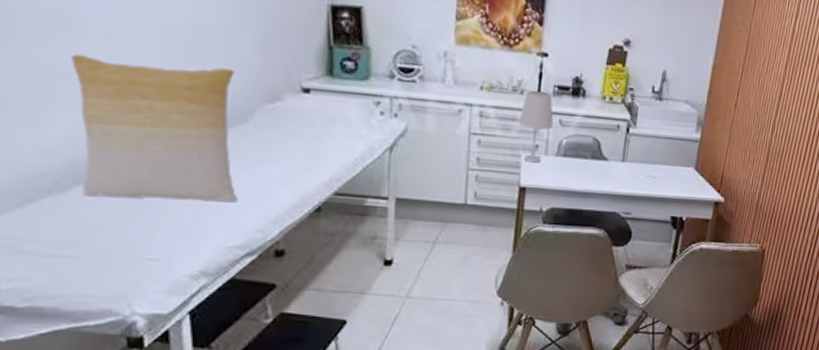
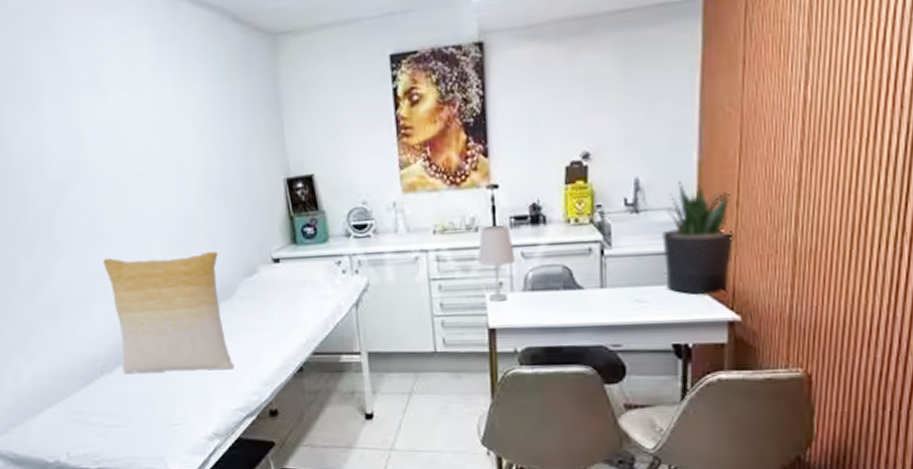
planter: none [674,79,732,178] -> present [662,181,732,296]

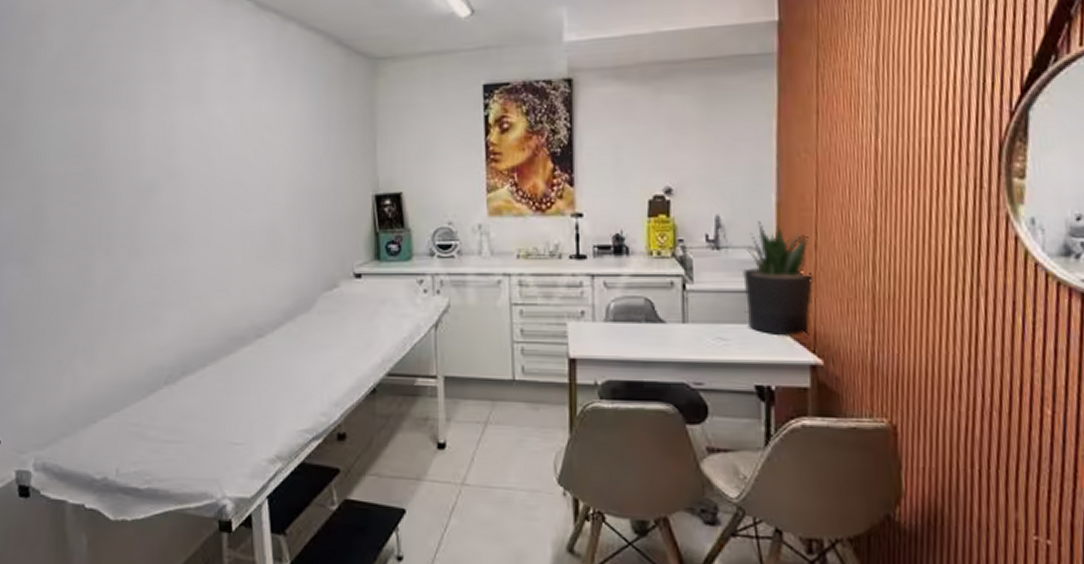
pillow: present [103,252,234,374] -> none [182,263,305,387]
table lamp: present [477,225,516,302] -> none [559,254,598,331]

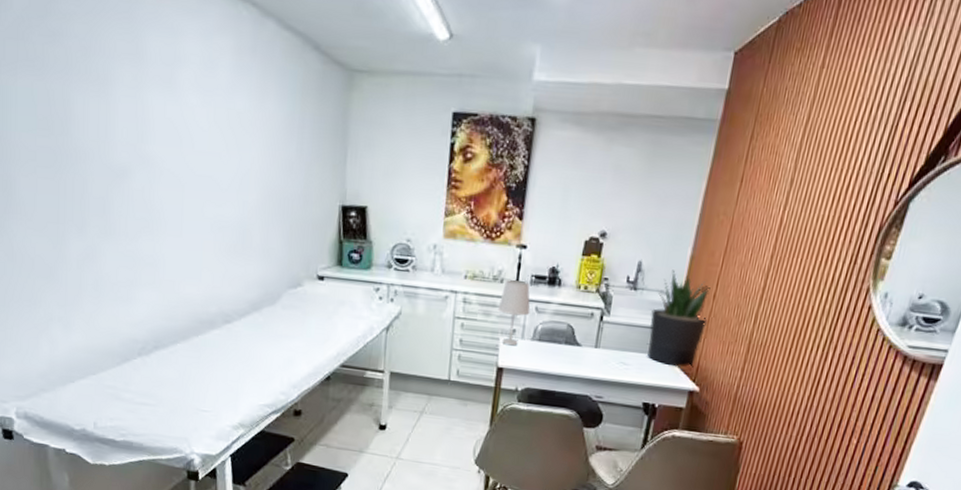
table lamp: none [559,254,598,331] -> present [497,280,531,346]

